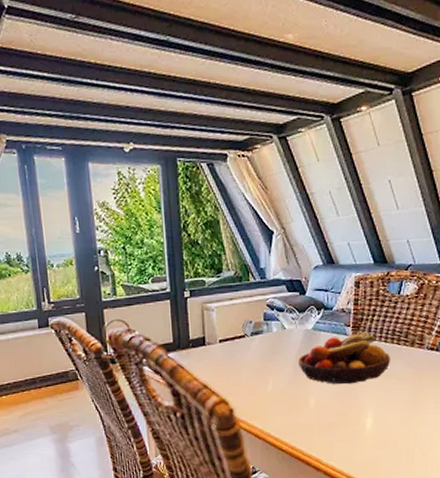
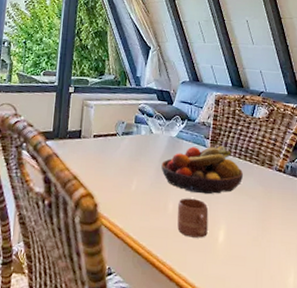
mug: none [319,390,354,428] -> present [177,198,209,238]

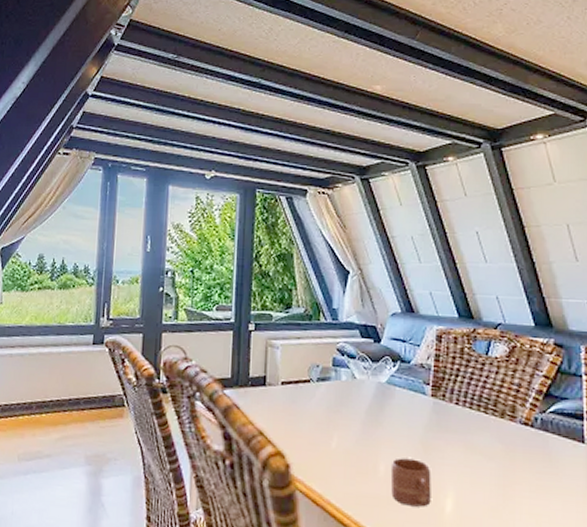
fruit bowl: present [161,145,244,195] -> none [368,393,477,454]

